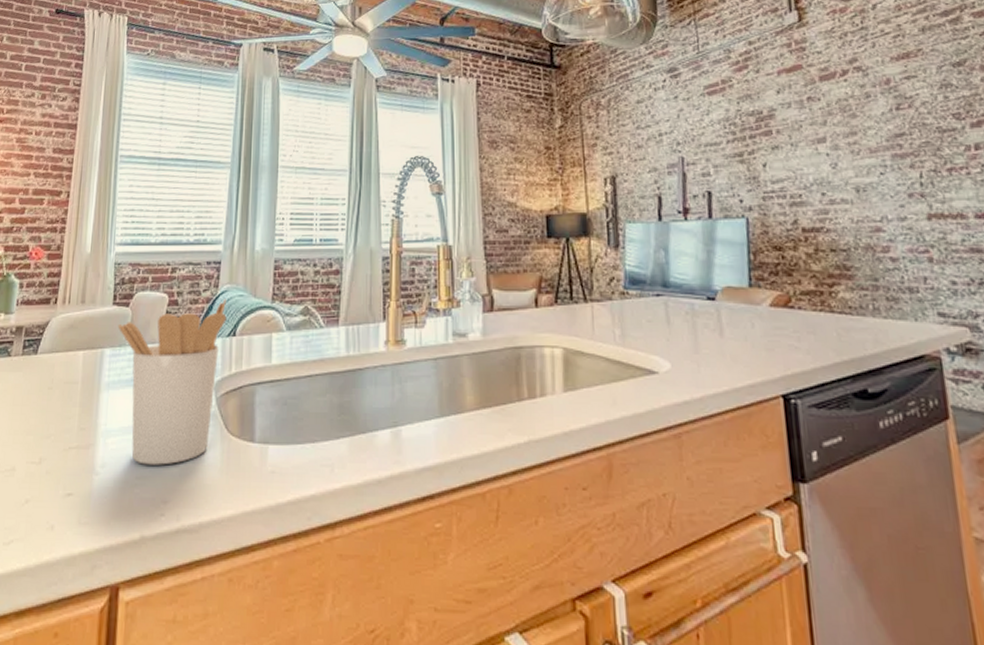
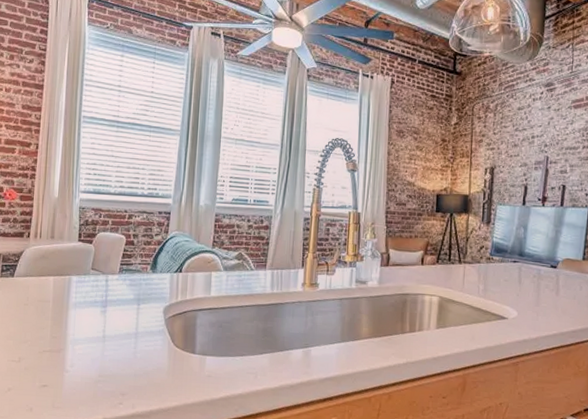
utensil holder: present [118,299,227,465] -> none [83,243,175,368]

